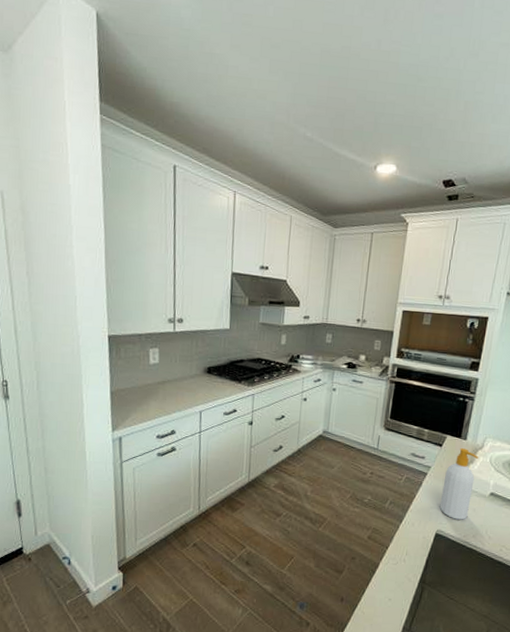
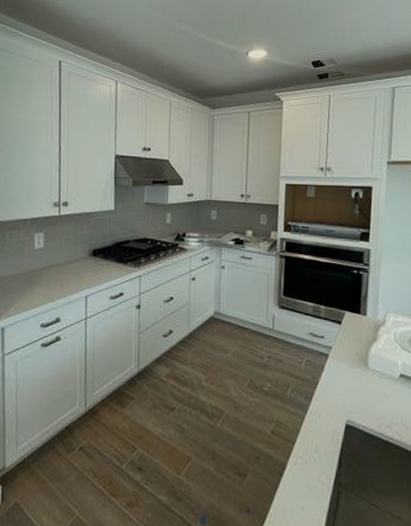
soap bottle: present [439,448,478,520] -> none [346,325,381,407]

